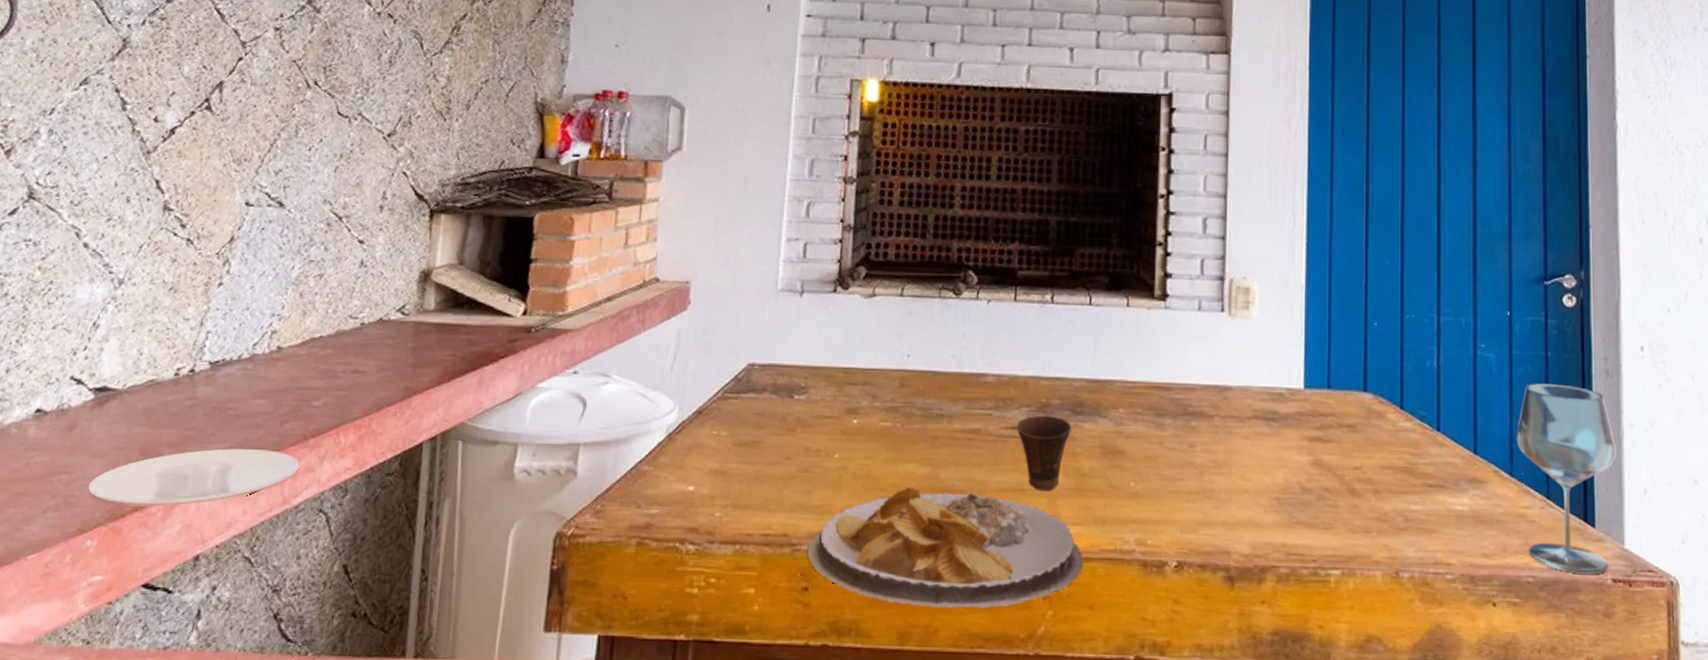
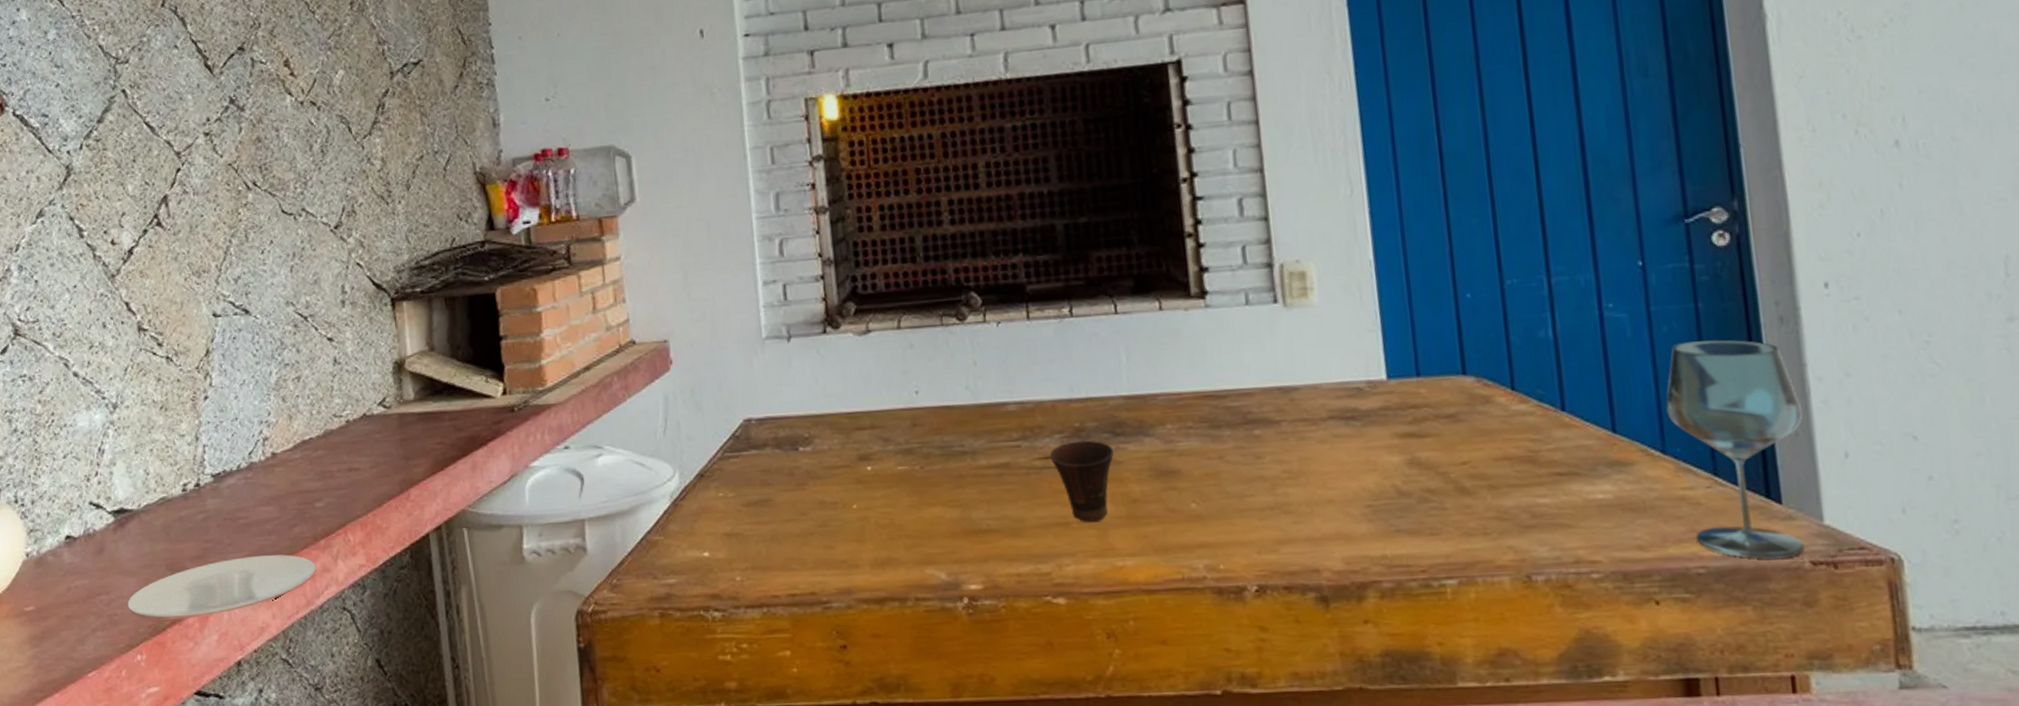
platter: present [808,487,1084,609] -> none [840,531,1149,656]

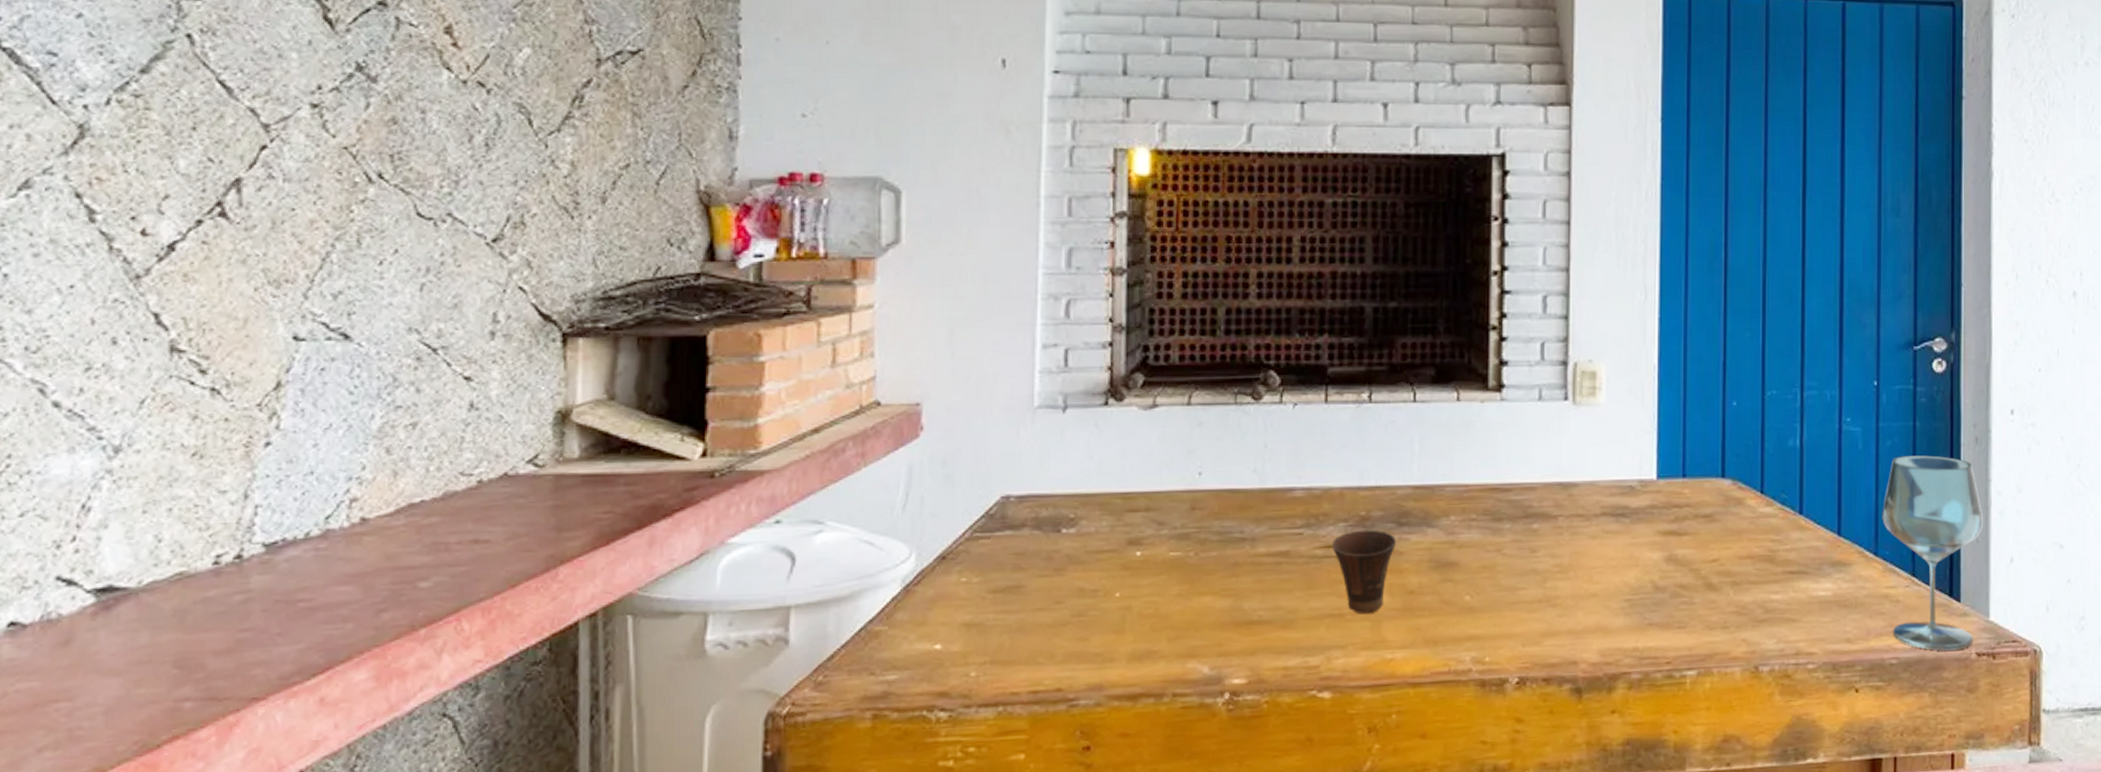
plate: present [127,554,317,620] -> none [102,647,410,734]

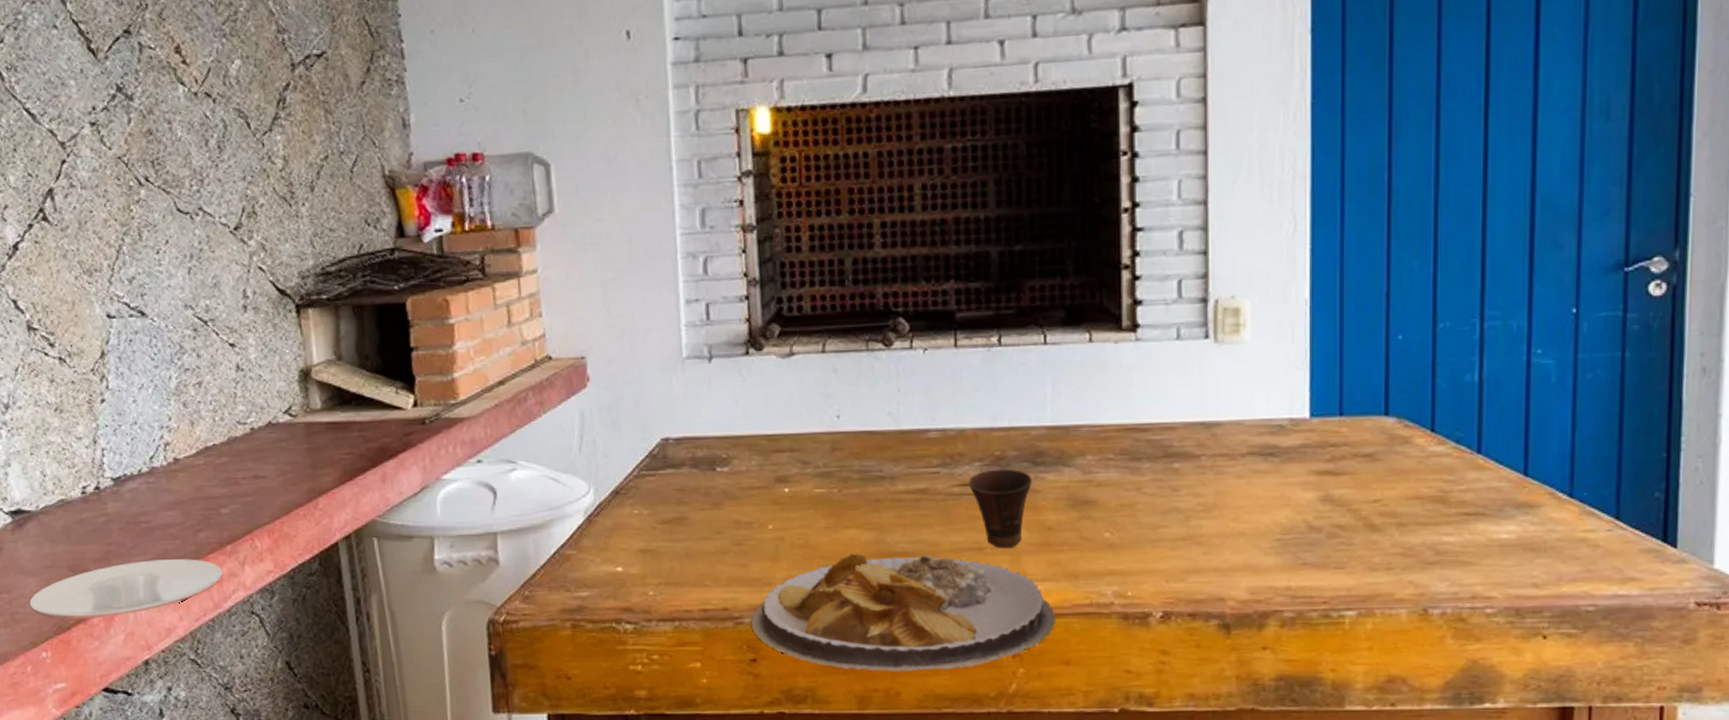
plate: none [102,647,410,734] -> present [29,559,223,619]
platter: none [1088,622,1414,755] -> present [751,553,1056,672]
wine glass: present [1882,455,1984,651] -> none [1579,388,1711,599]

